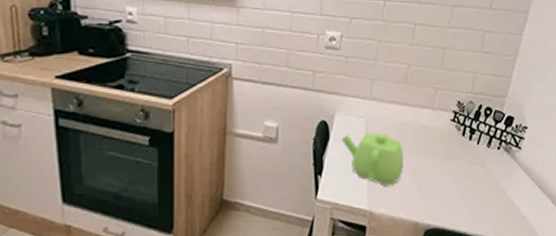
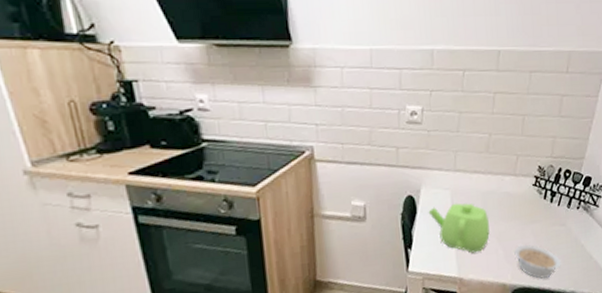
legume: none [429,182,479,221] -> present [514,244,561,279]

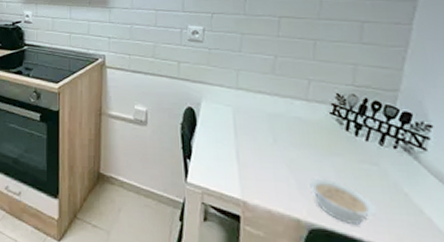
teapot: present [428,203,490,253] -> none [208,121,278,177]

